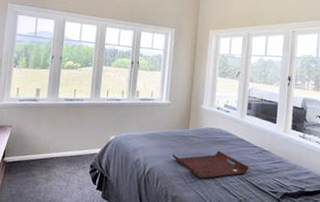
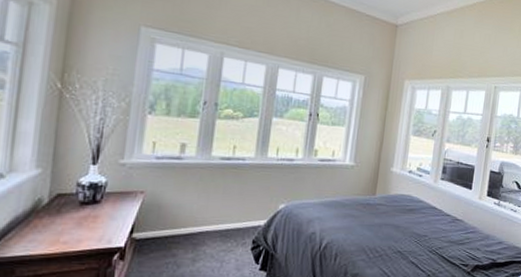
serving tray: present [172,150,249,179] -> none [355,220,440,253]

